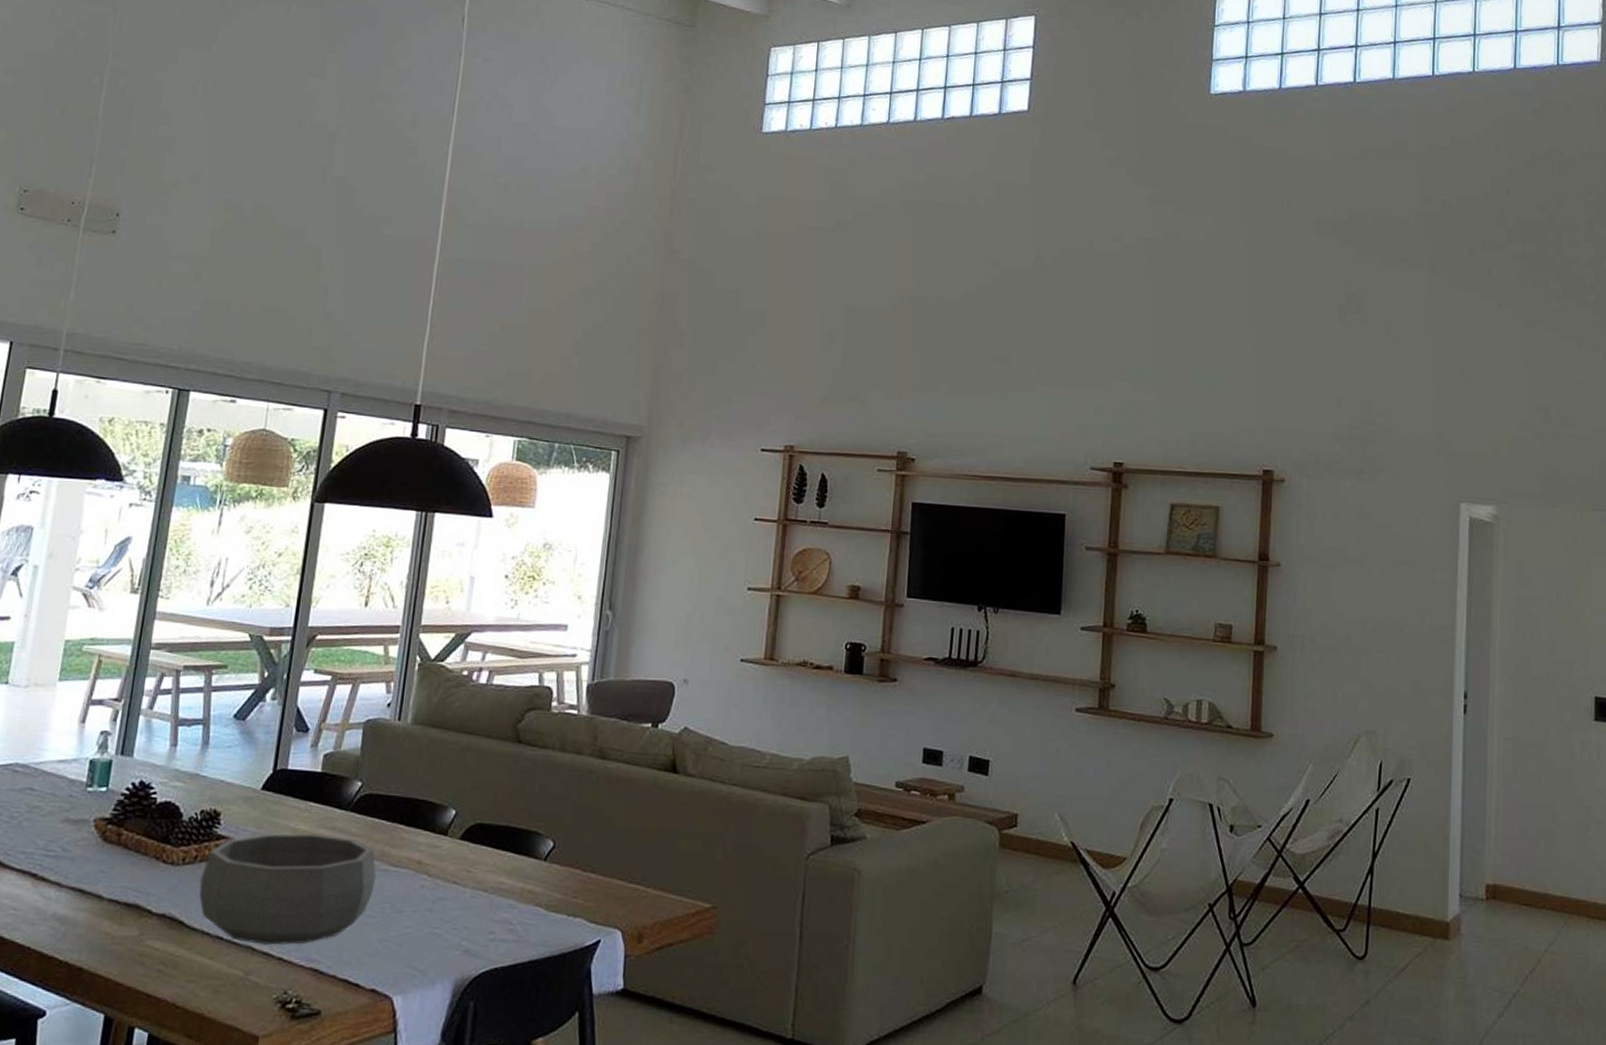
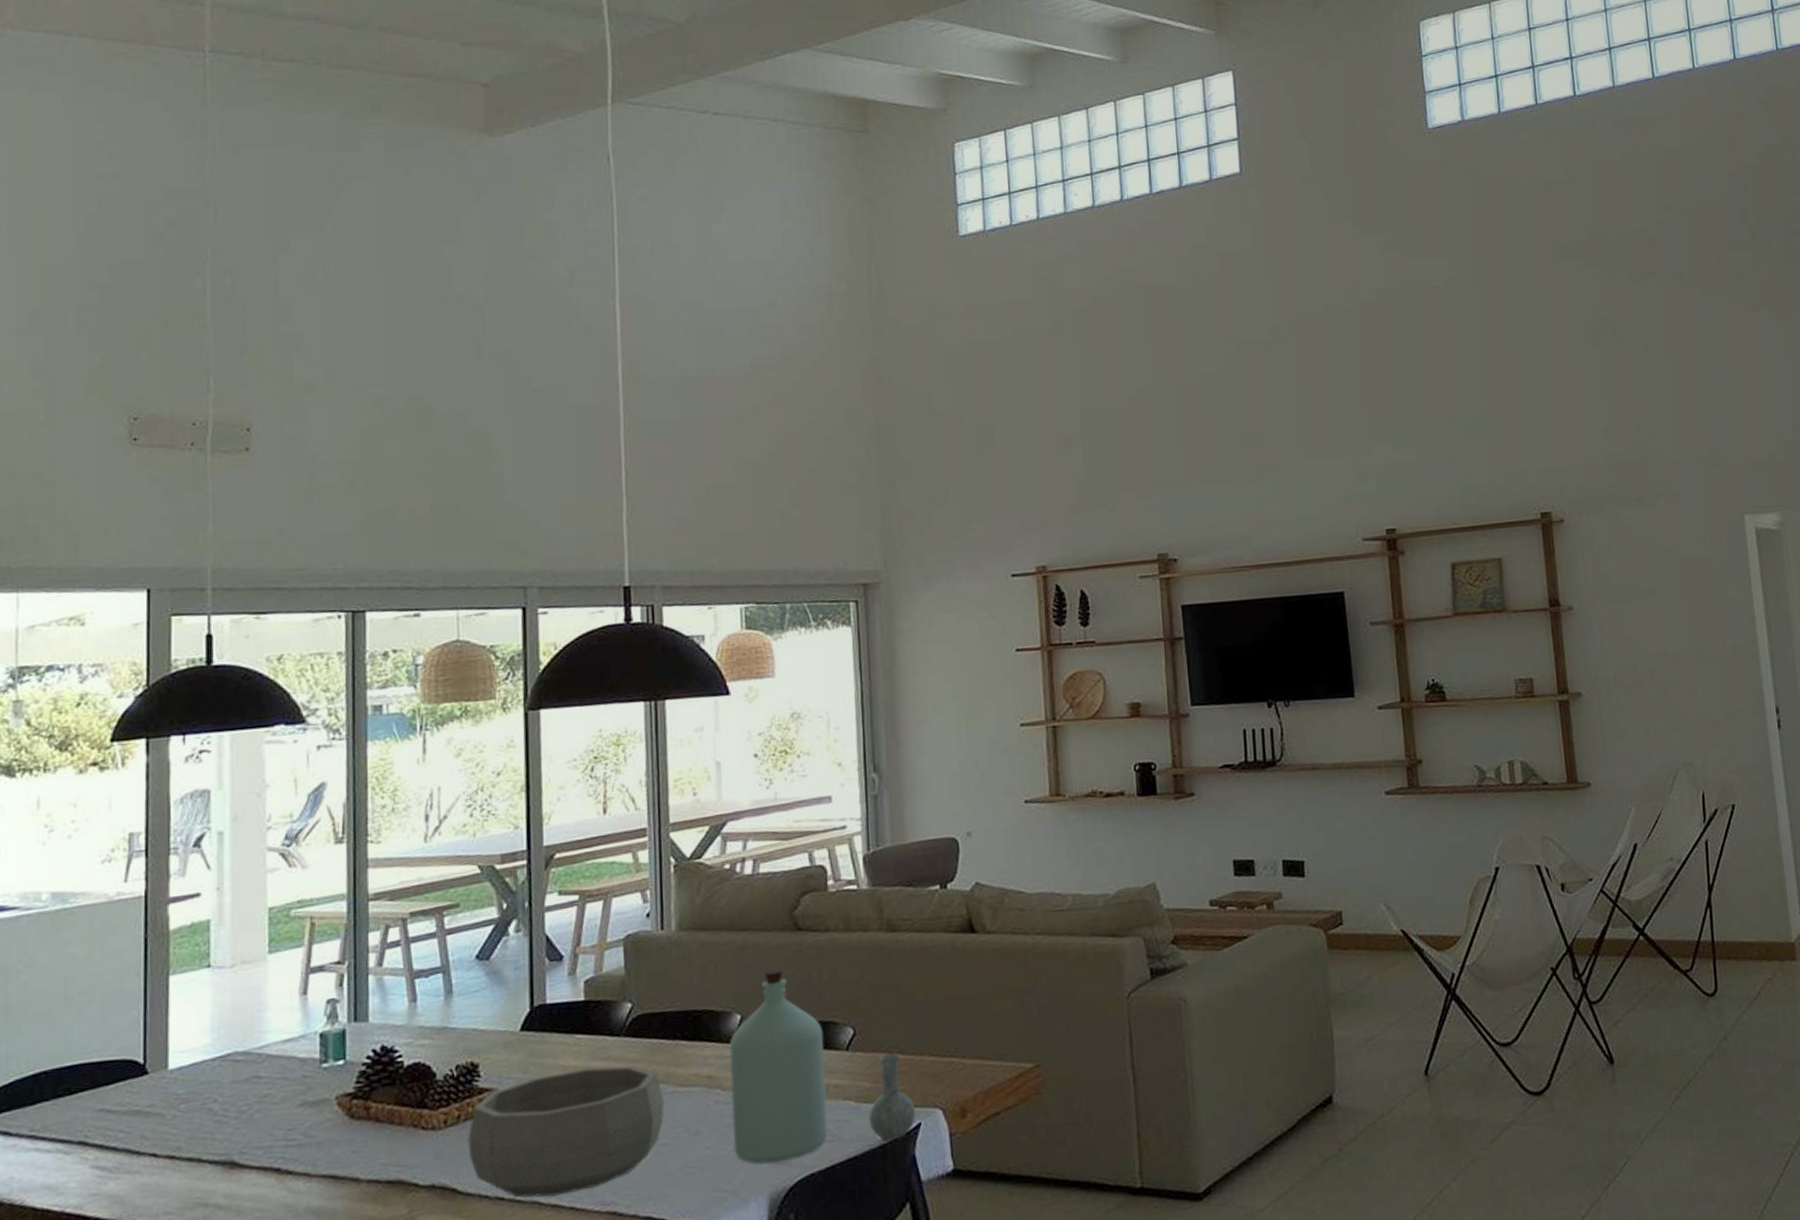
bottle: none [430,775,597,953] -> present [729,969,916,1164]

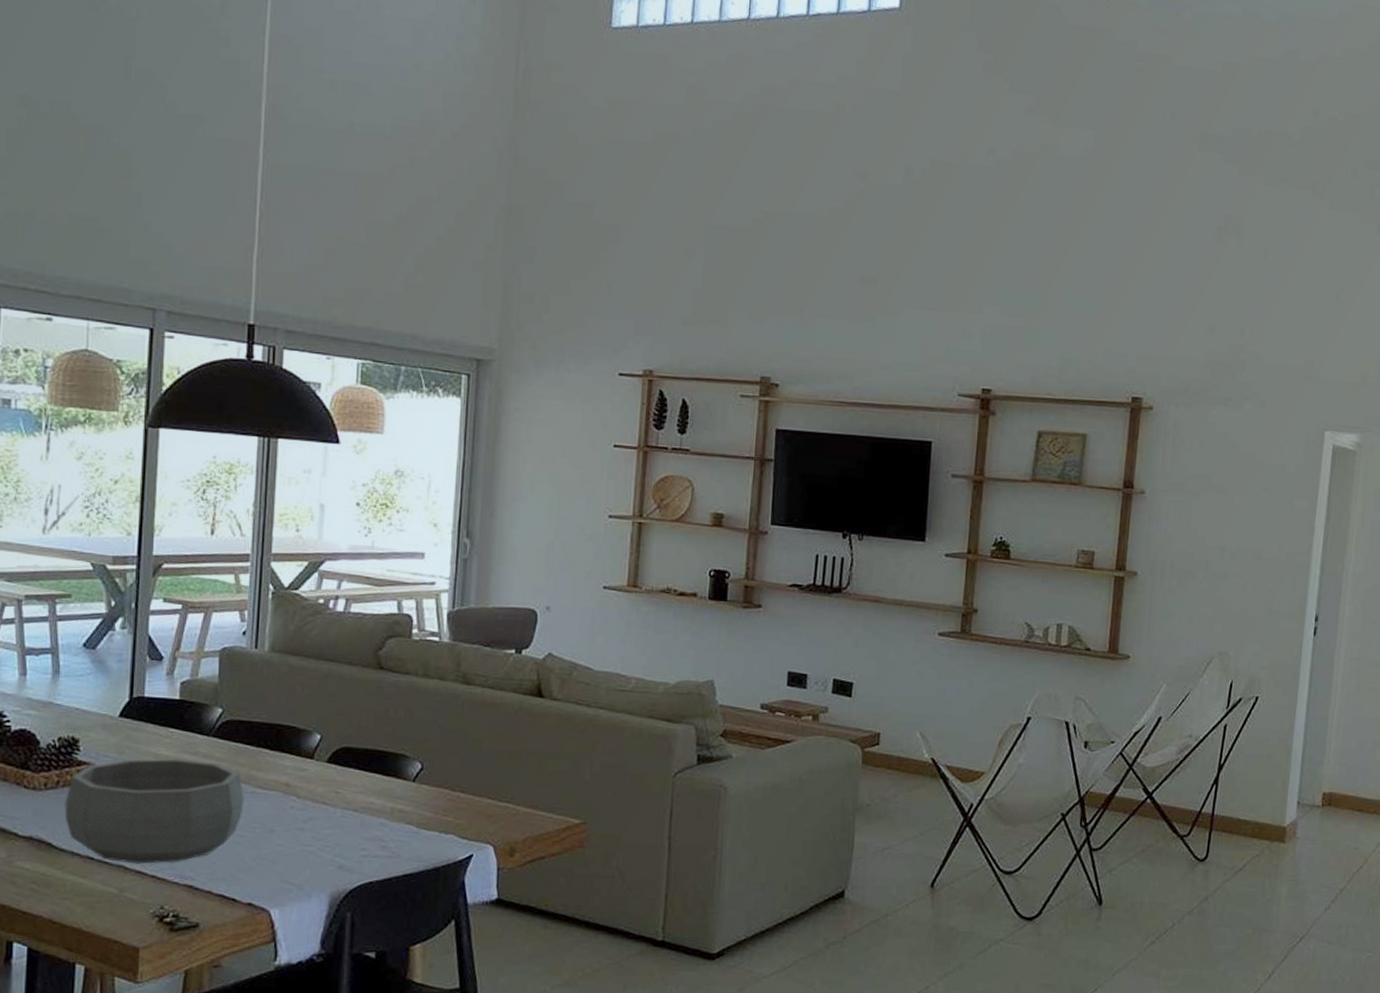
bottle: present [729,969,916,1164] -> none [302,700,469,868]

